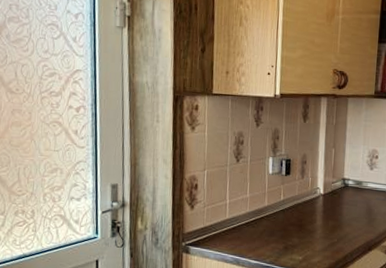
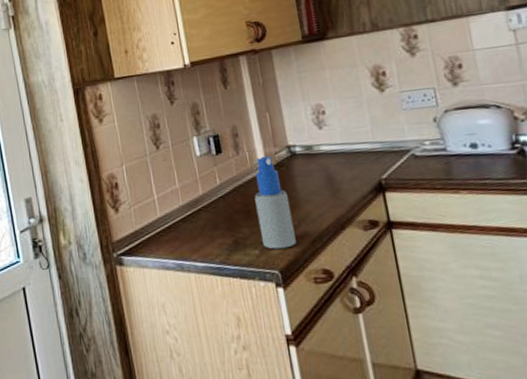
spray bottle: none [306,183,335,259] -> present [254,155,297,249]

